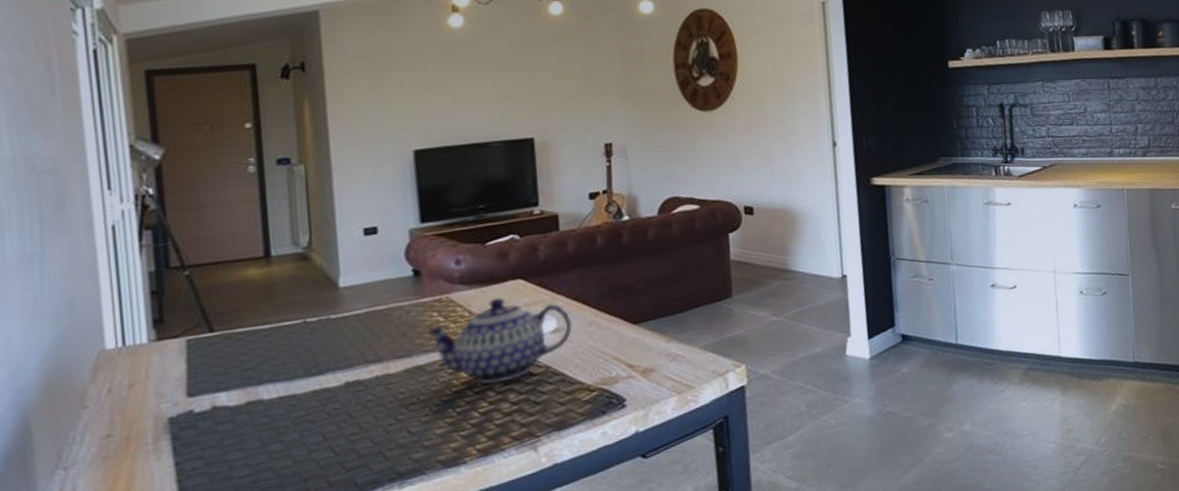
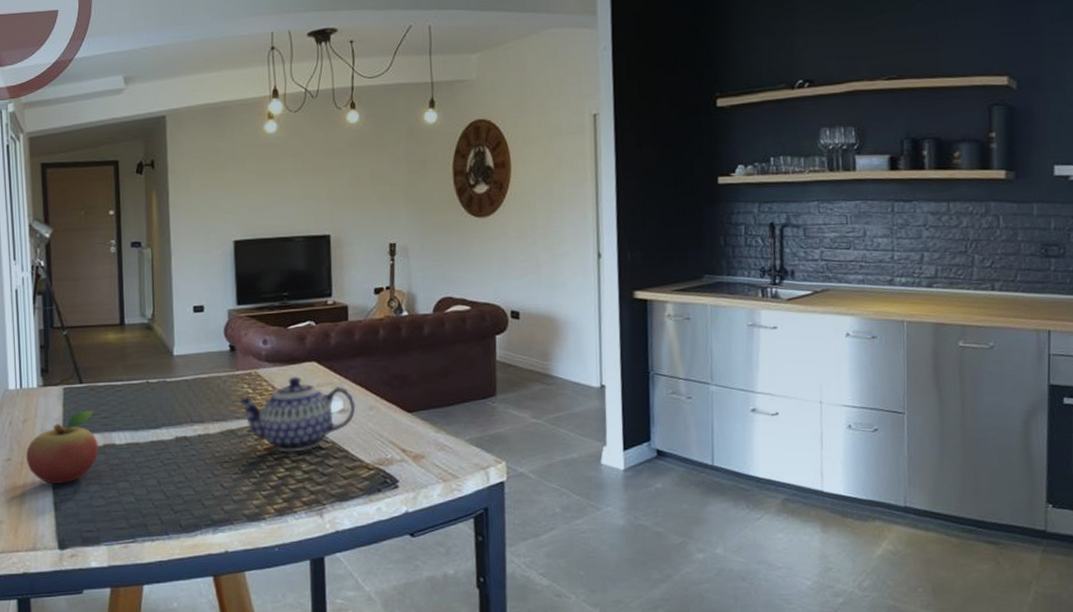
fruit: none [133,363,240,459] -> present [25,411,99,484]

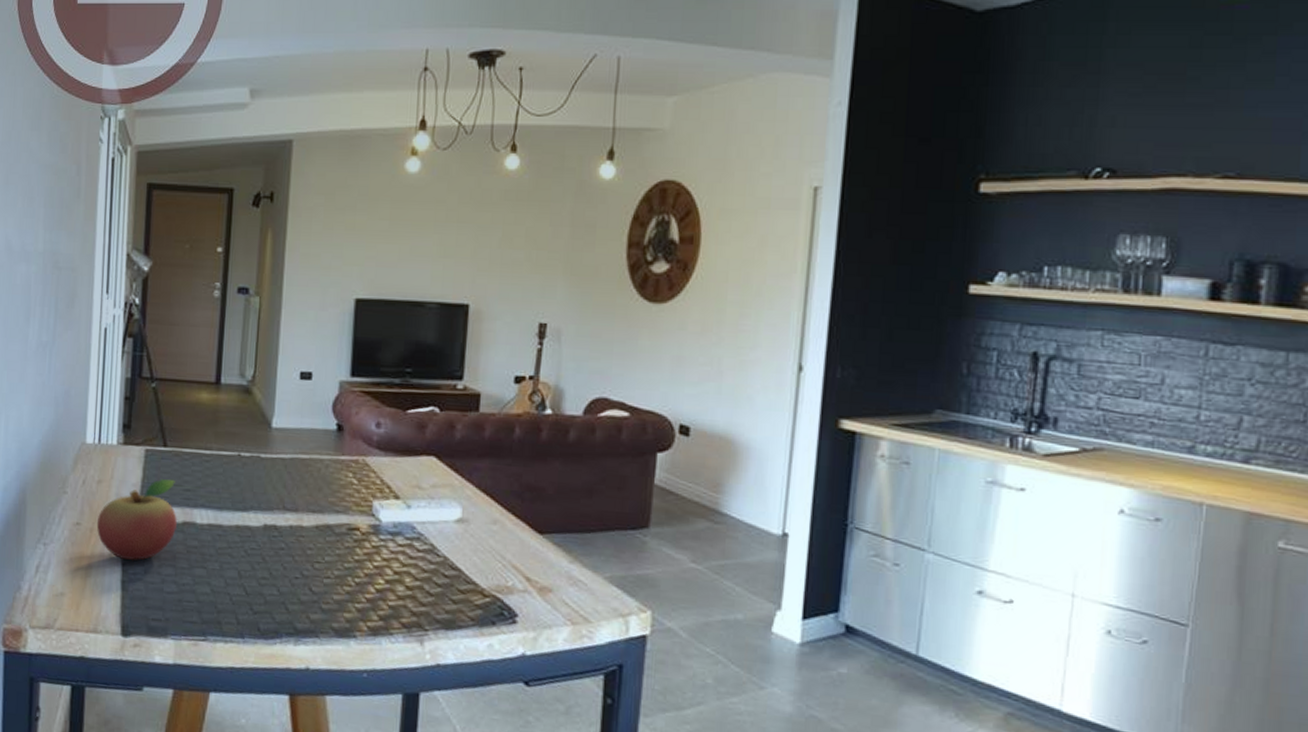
teapot: present [237,376,356,453] -> none [338,471,477,562]

